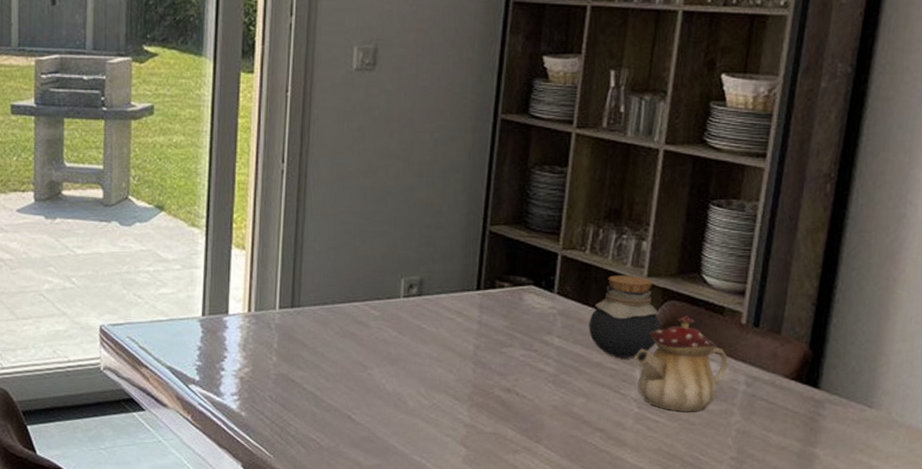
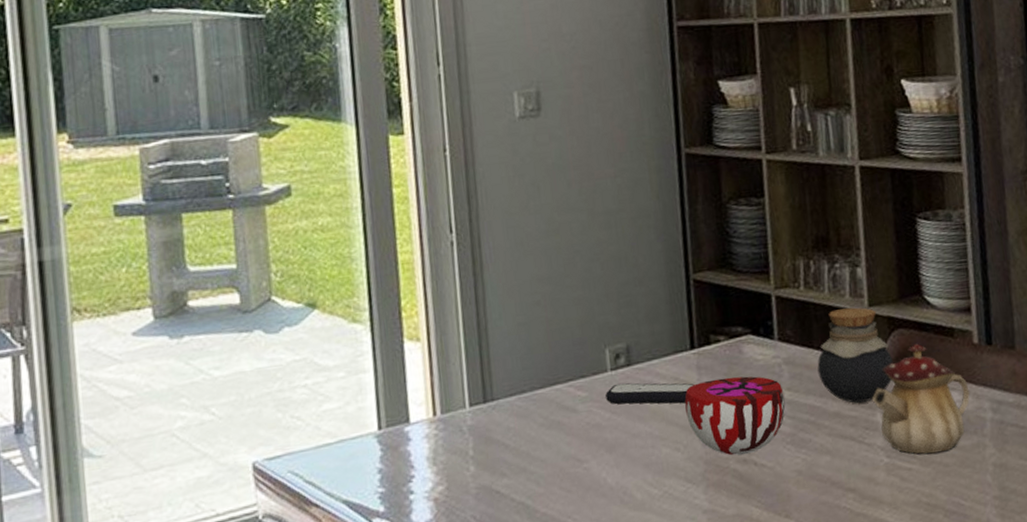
remote control: none [395,309,475,333] -> present [605,382,695,404]
decorative bowl: none [463,318,554,385] -> present [684,376,786,456]

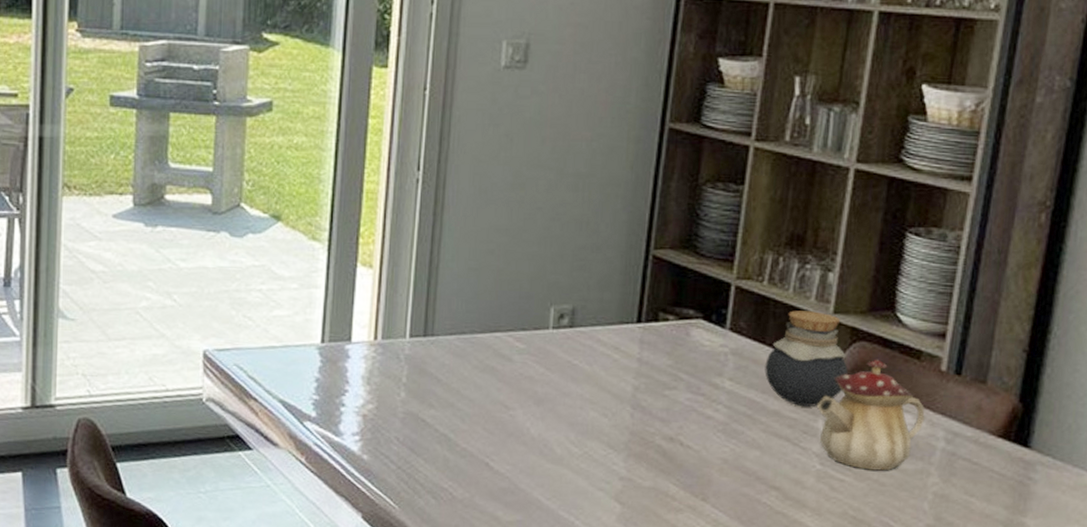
remote control: present [605,382,695,404] -> none [543,342,634,372]
decorative bowl: present [684,376,786,456] -> none [620,355,725,433]

